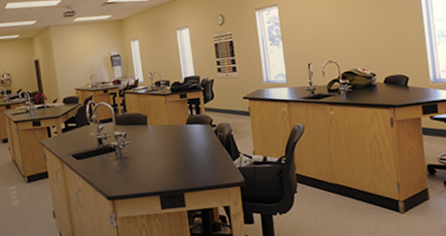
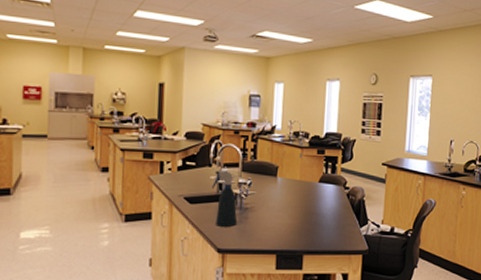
spray bottle: none [93,126,121,178] -> present [212,171,238,228]

